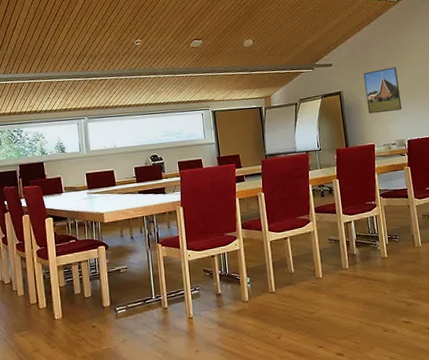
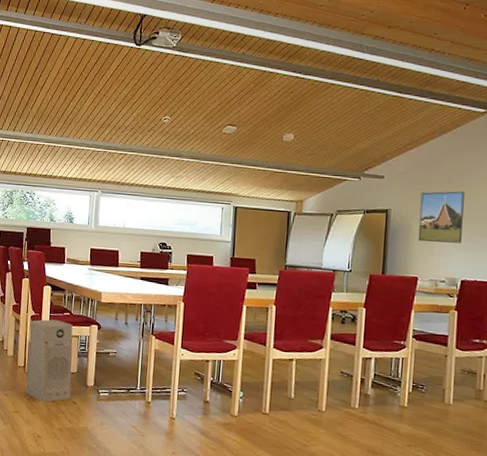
air purifier: none [36,249,89,333] -> present [26,319,73,402]

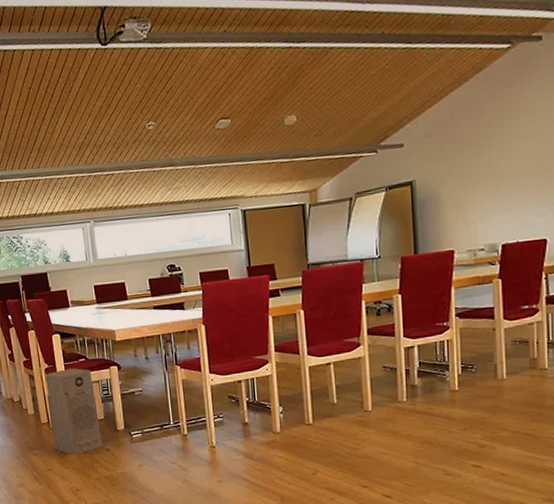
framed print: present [418,191,465,243] -> none [447,144,497,211]

